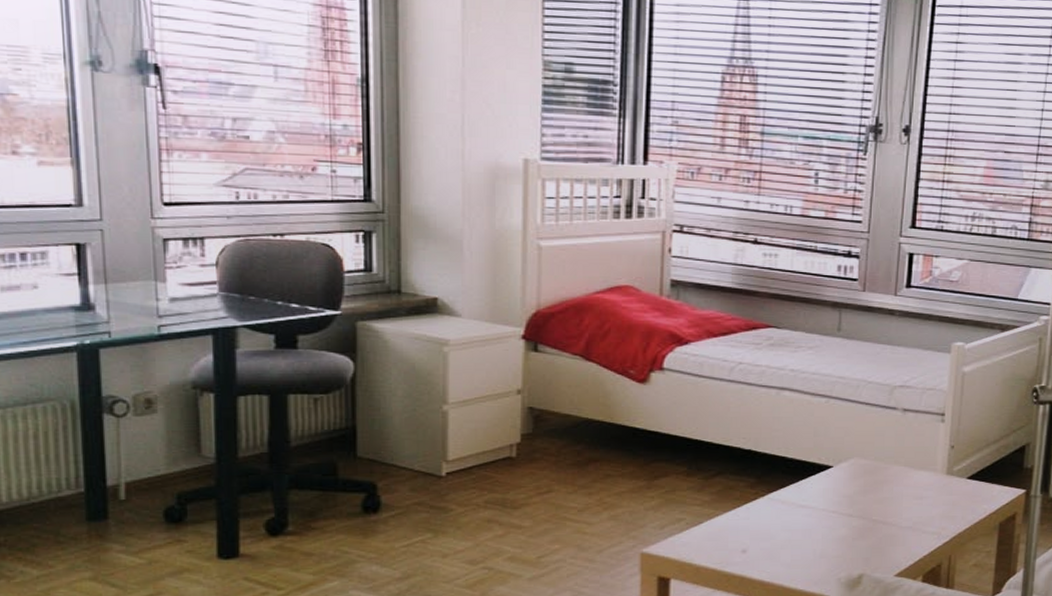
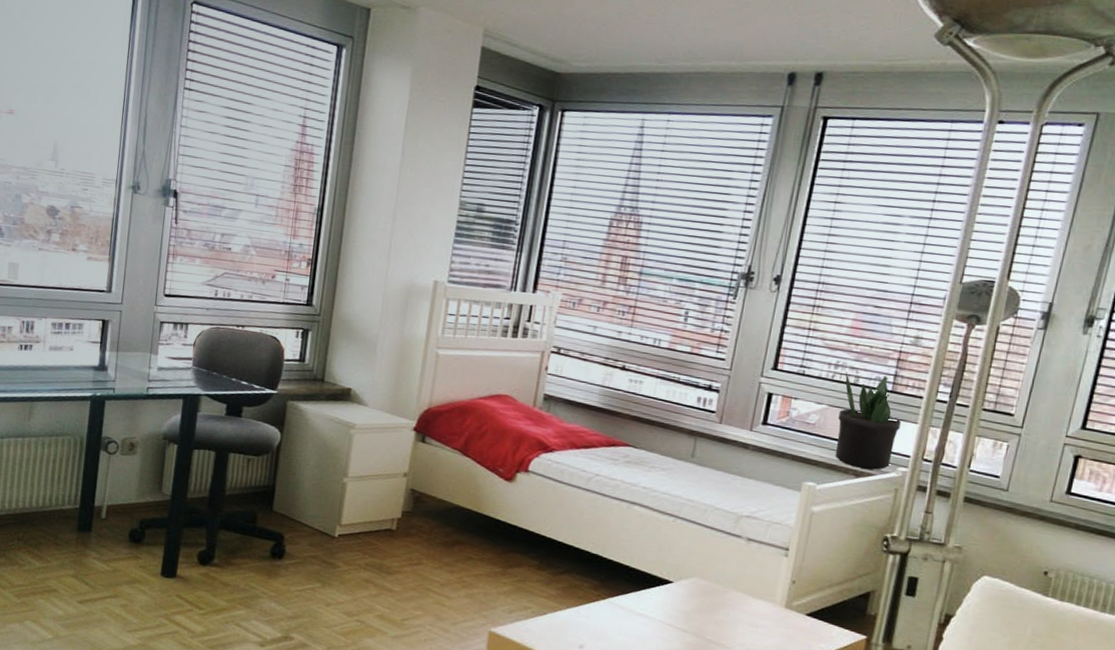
planter: none [980,223,1039,321] -> present [835,371,901,470]

